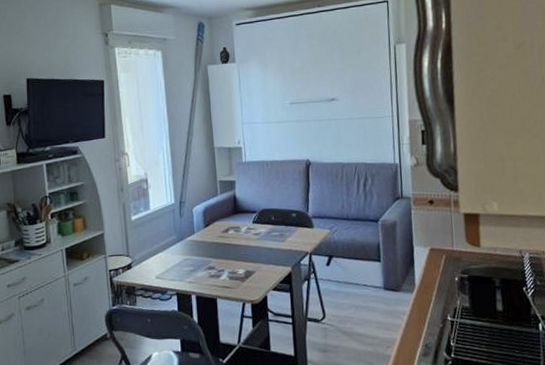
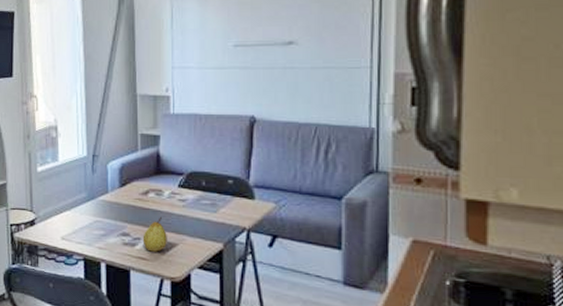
fruit: none [226,250,246,281] -> present [142,217,167,252]

